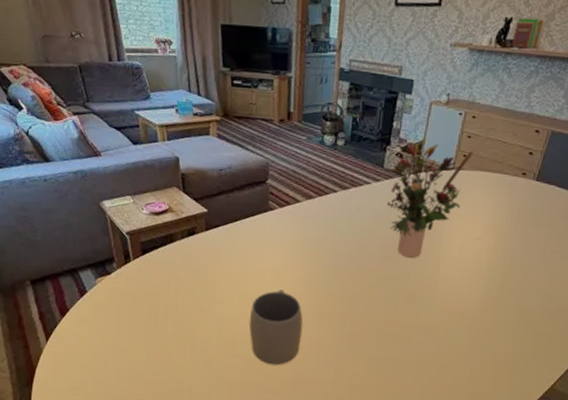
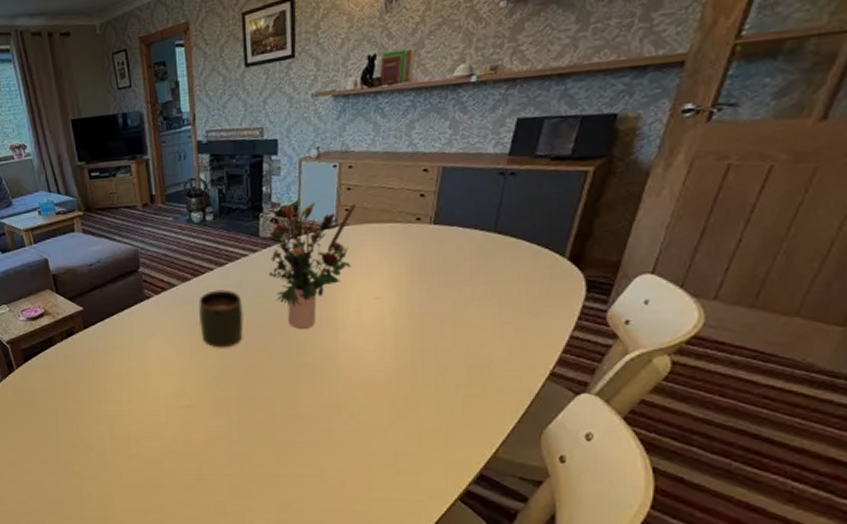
mug: present [248,289,304,366] -> none [140,381,199,462]
mug: none [317,211,359,266] -> present [199,289,244,348]

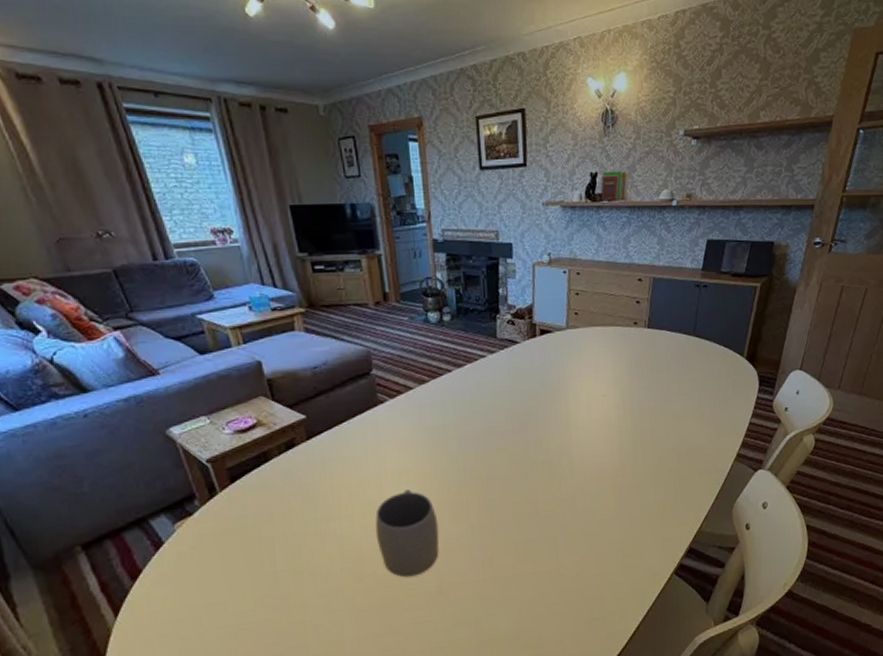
mug: none [140,381,199,462] -> present [375,489,440,578]
mug: present [199,289,244,348] -> none [437,391,483,452]
bouquet: present [261,192,356,329] -> none [498,295,584,428]

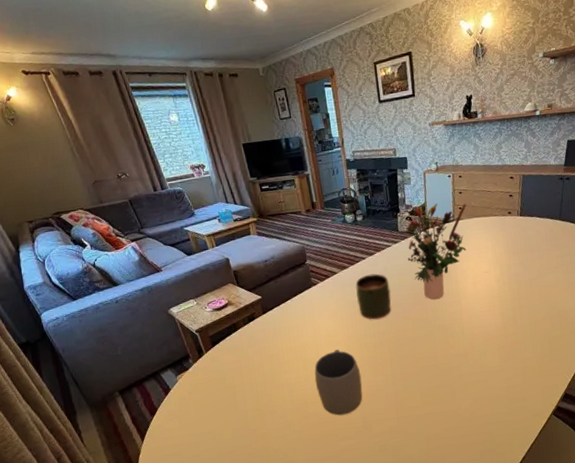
mug: none [437,391,483,452] -> present [355,273,391,320]
bouquet: none [498,295,584,428] -> present [400,197,466,300]
books: present [601,171,629,201] -> none [475,92,499,118]

